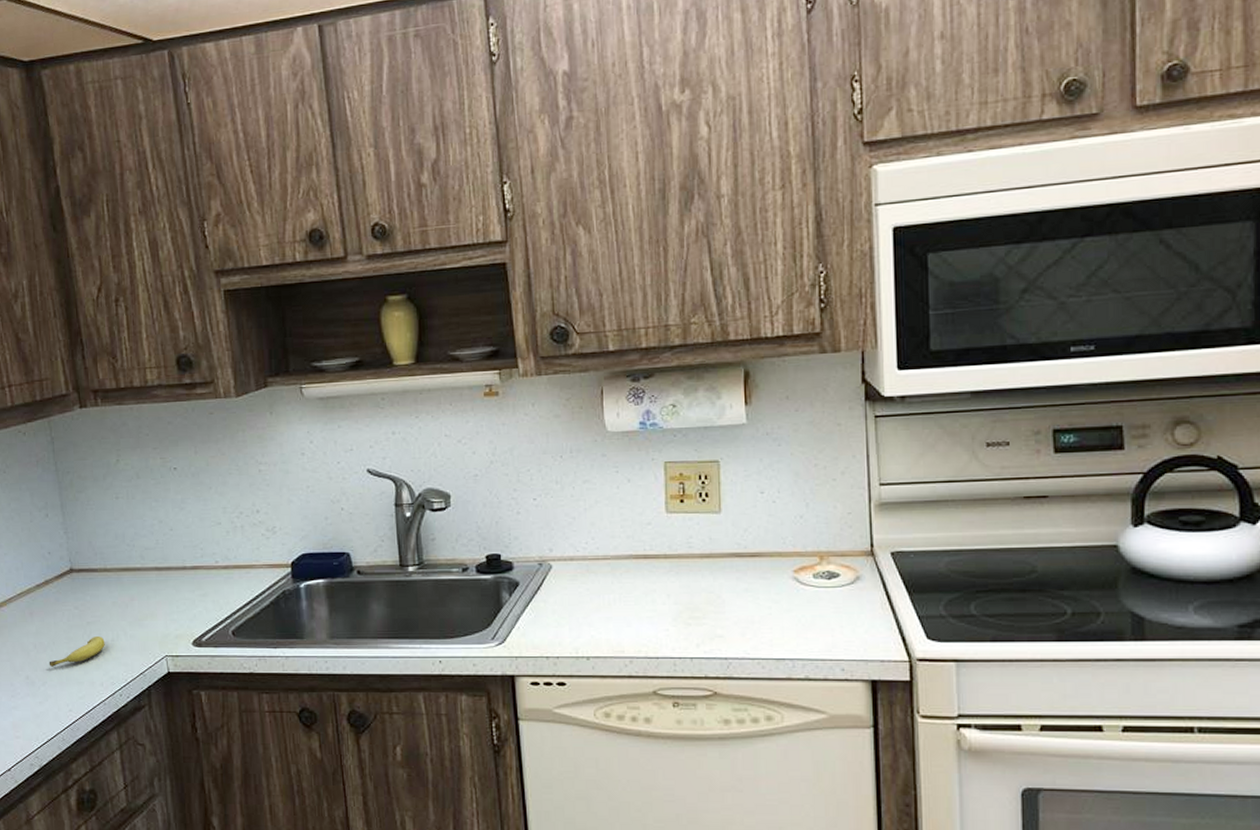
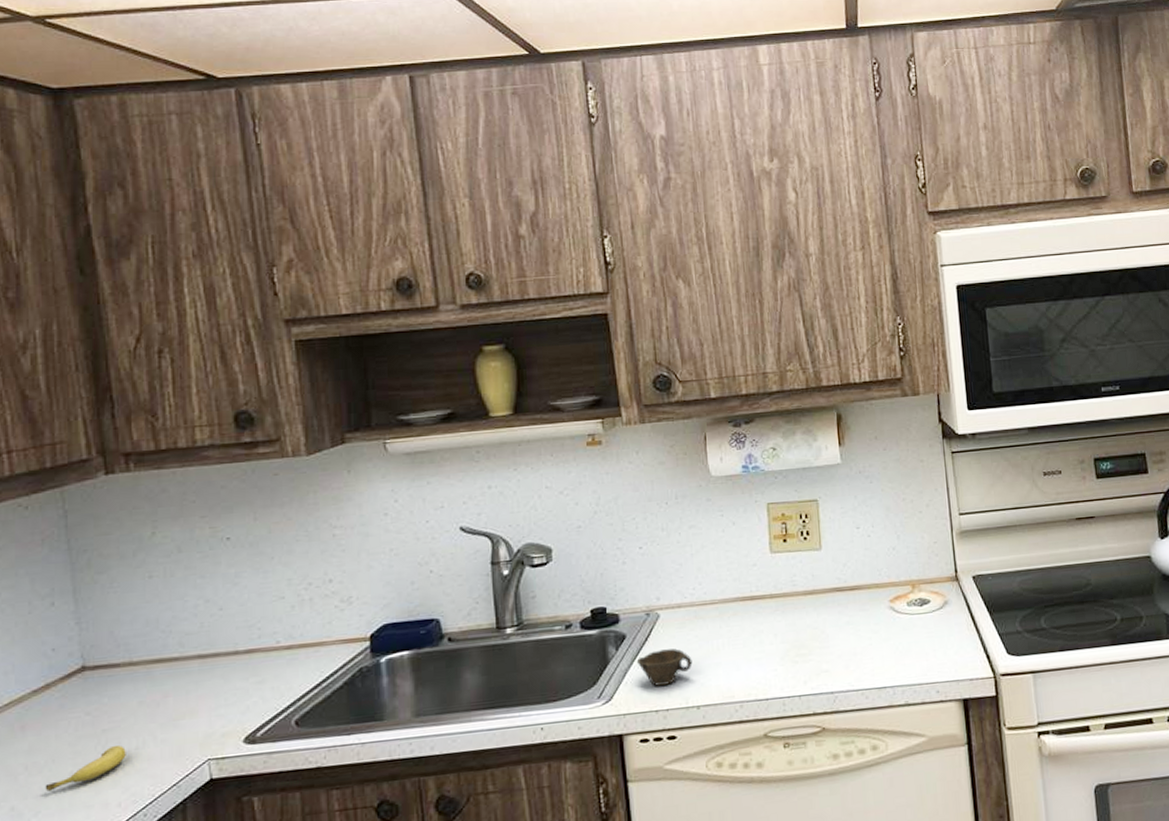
cup: none [528,599,583,634] -> present [636,648,693,686]

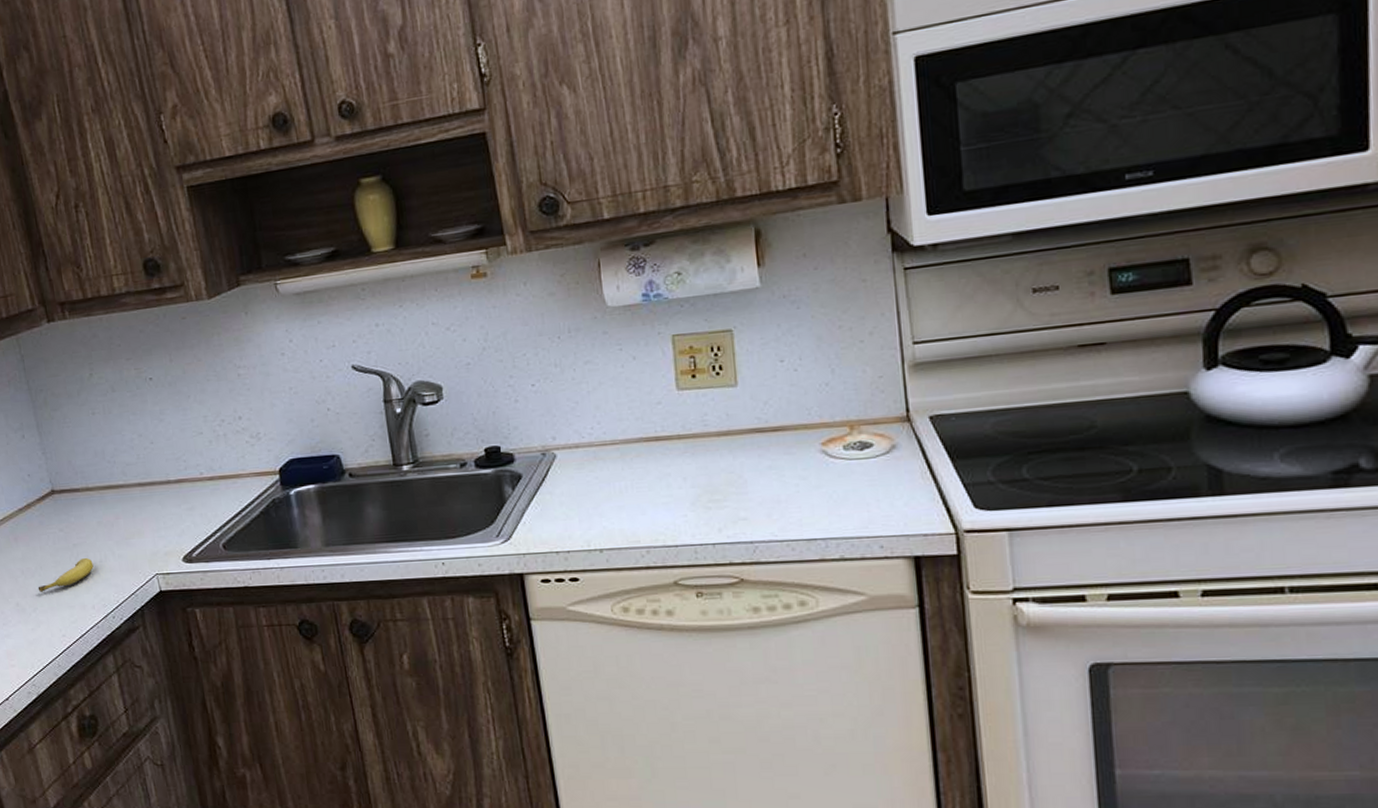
cup: present [636,648,693,686] -> none [534,490,593,527]

